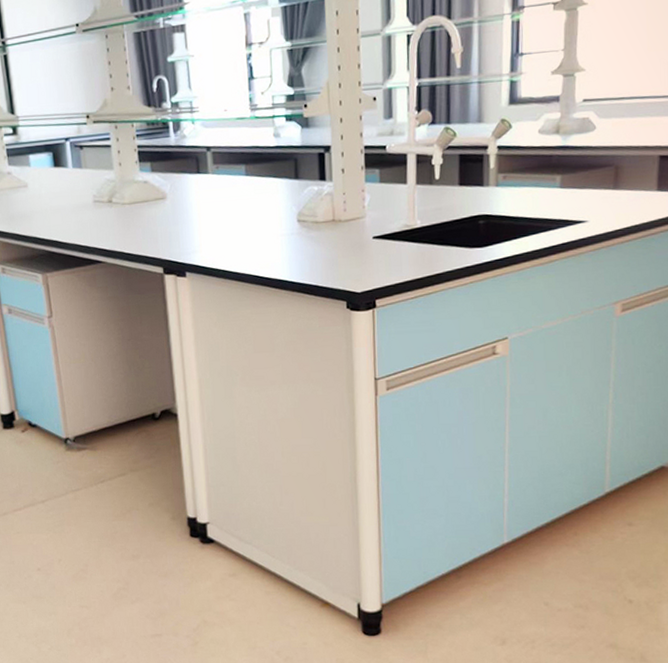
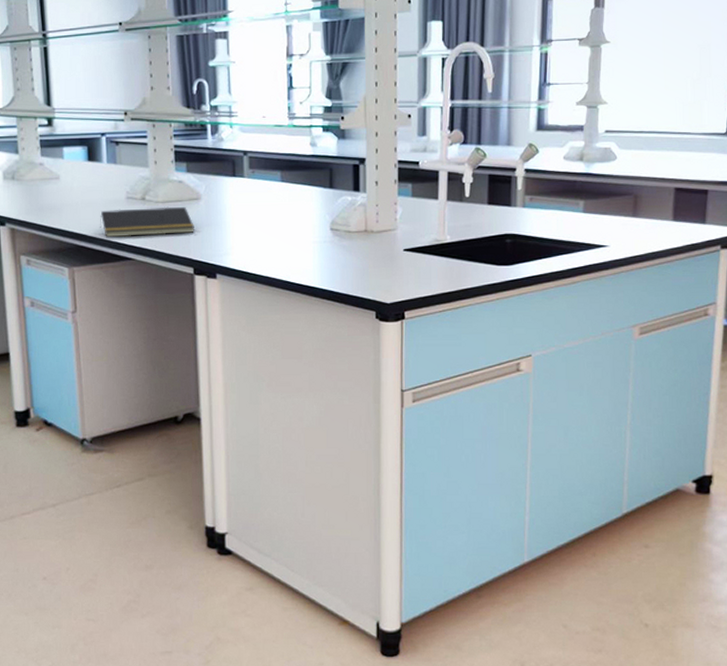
notepad: none [69,207,163,243] -> present [99,206,195,238]

